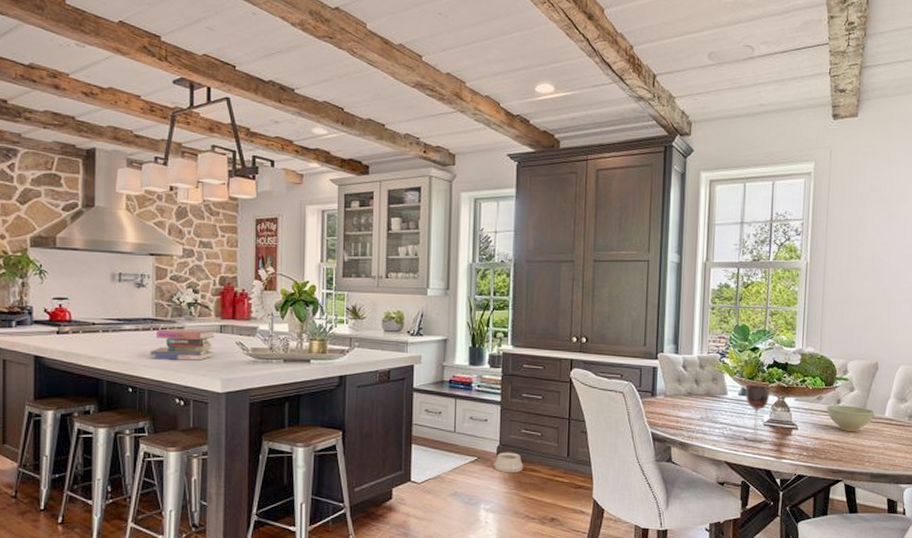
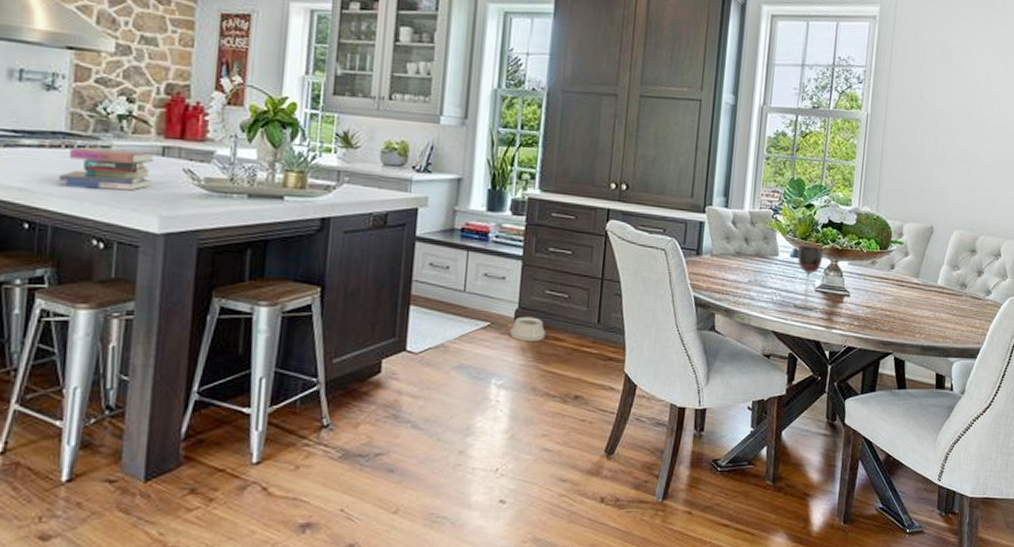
bowl: present [826,405,876,432] -> none [879,270,929,301]

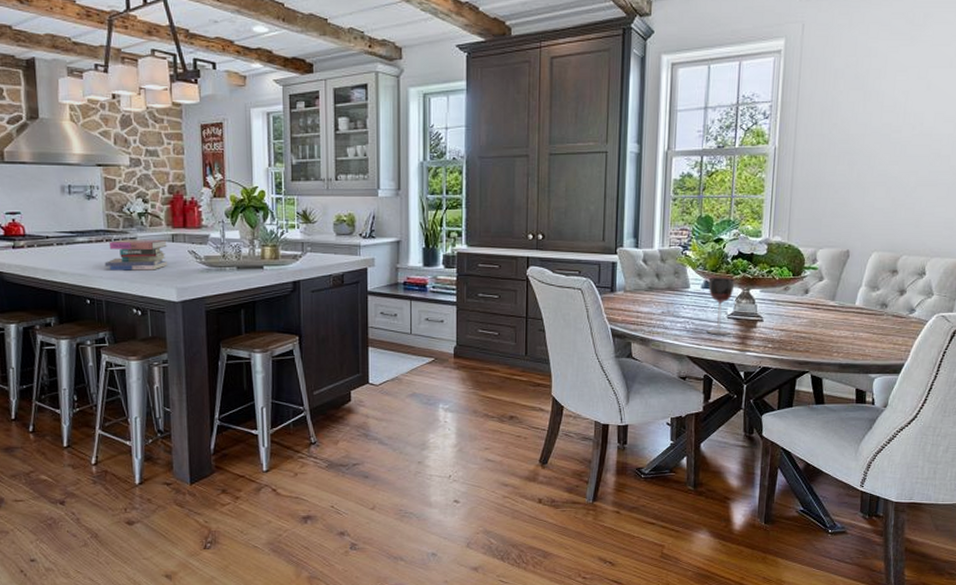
pet bowl: present [510,316,546,342] -> none [451,352,482,373]

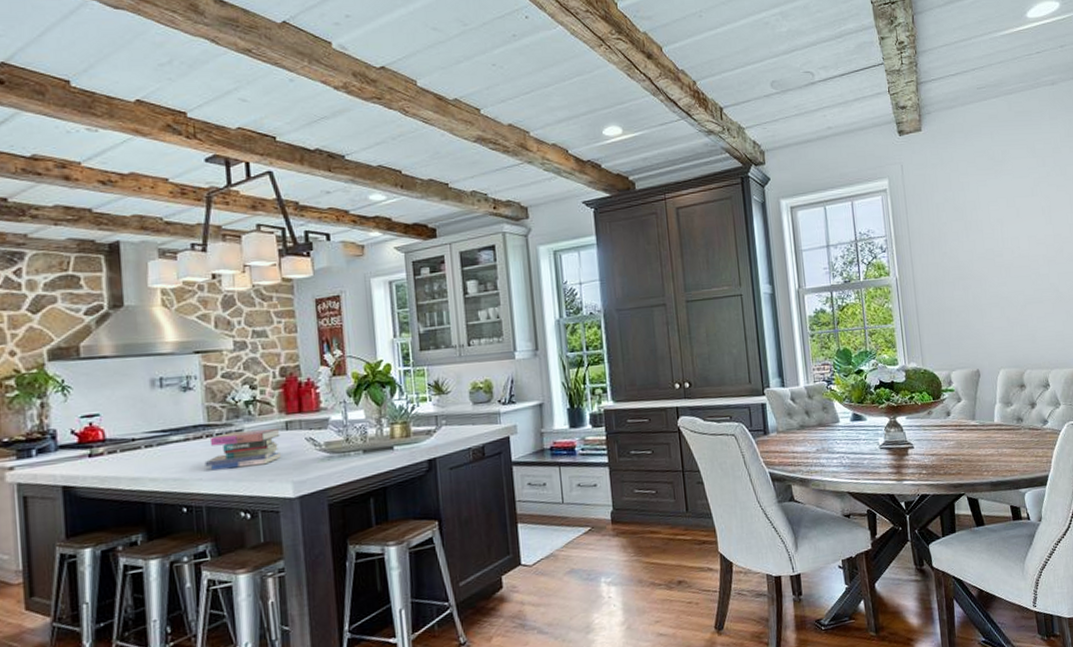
wineglass: present [707,277,735,335] -> none [856,408,885,468]

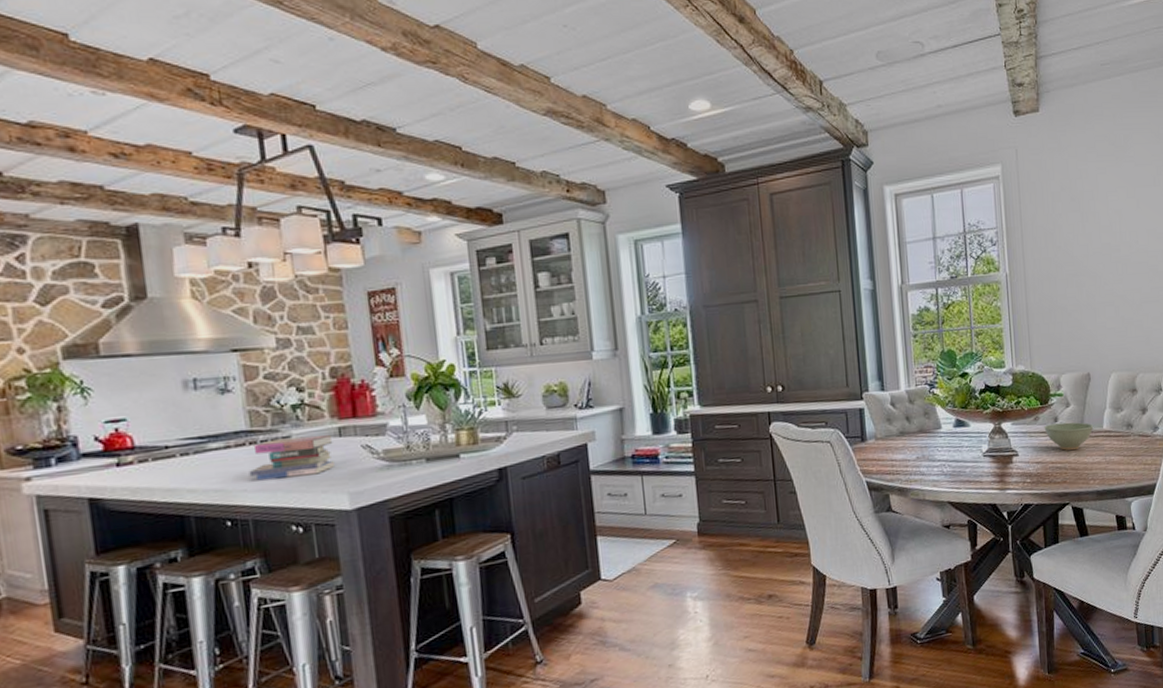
bowl: none [937,416,985,444] -> present [1044,422,1094,451]

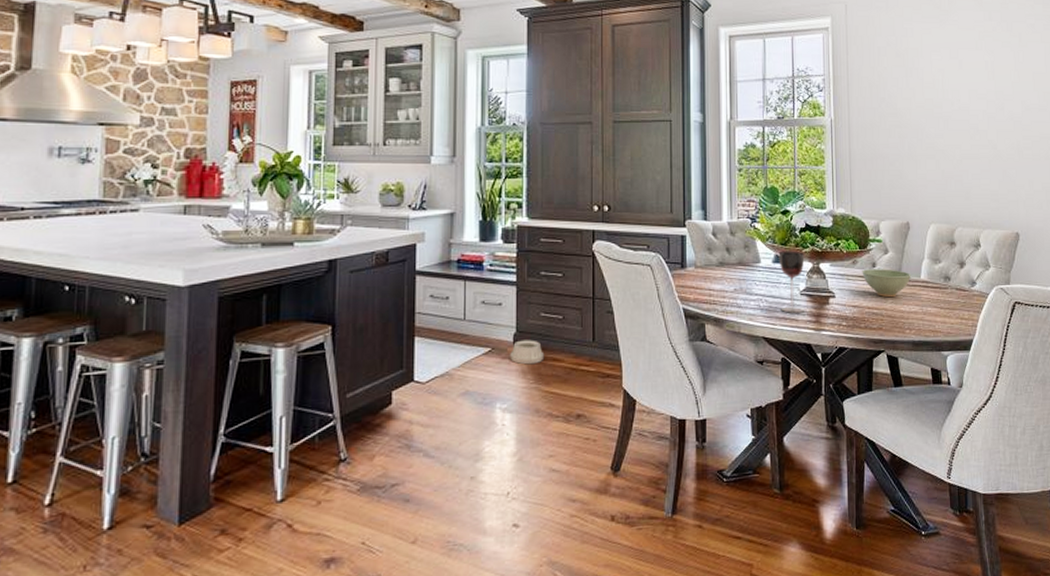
books: present [249,434,336,481] -> none [94,211,177,249]
pet bowl: none [695,527,731,553] -> present [510,339,545,365]
wineglass: none [959,413,988,476] -> present [778,250,805,313]

